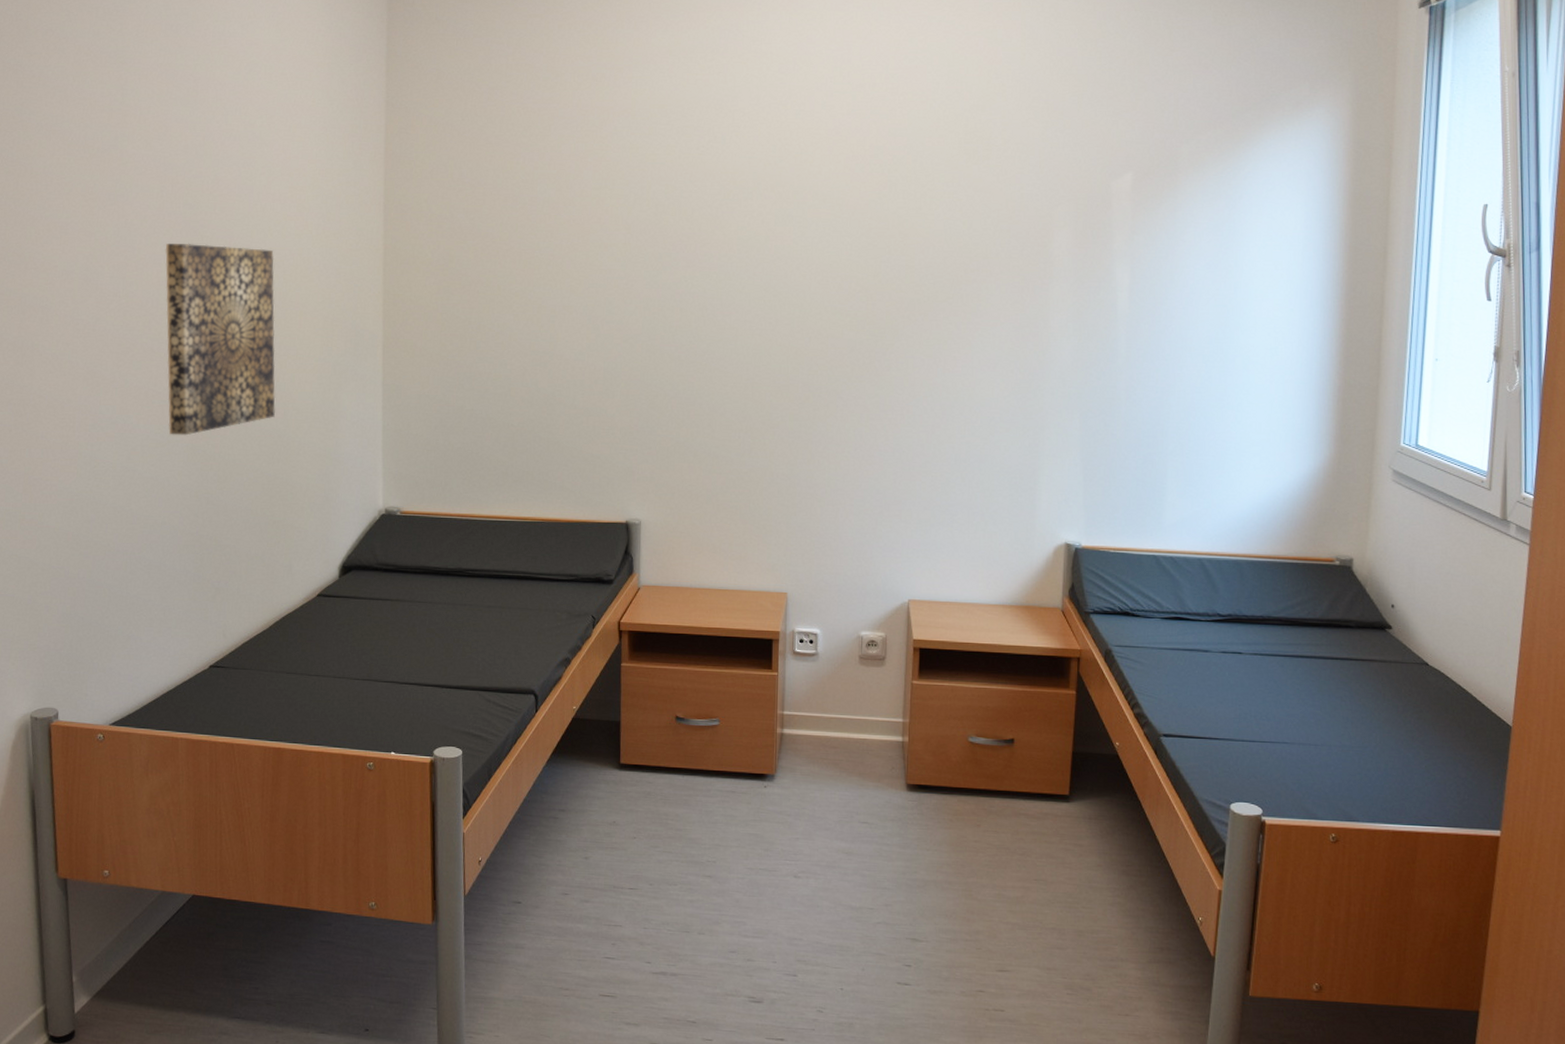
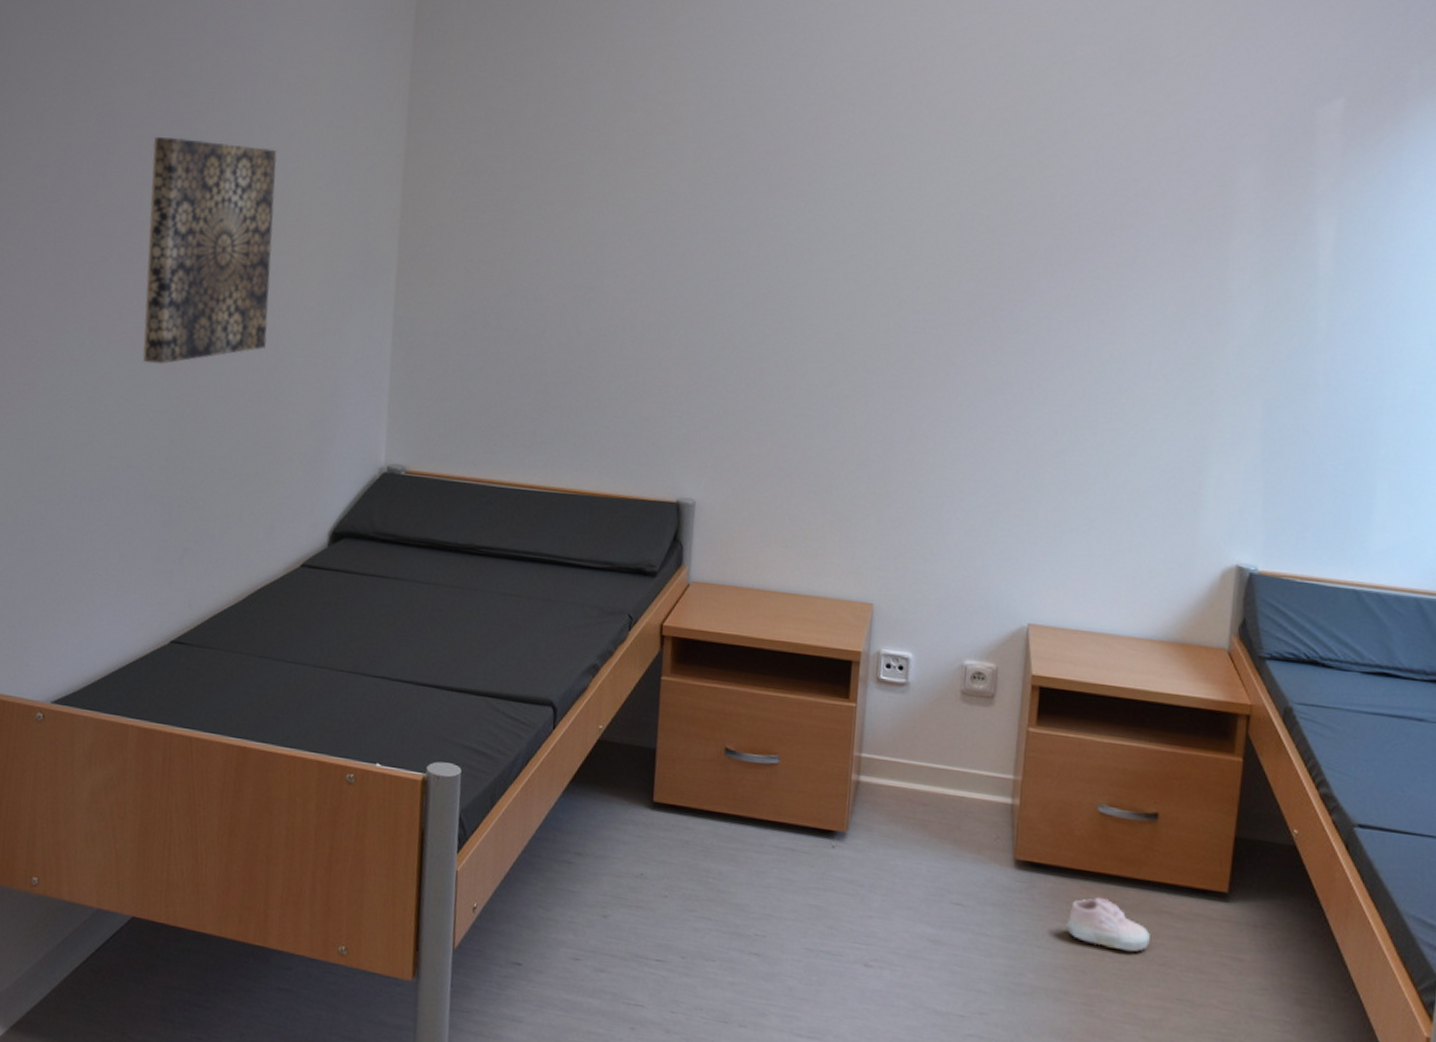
shoe: none [948,807,1012,847] -> present [1066,896,1150,952]

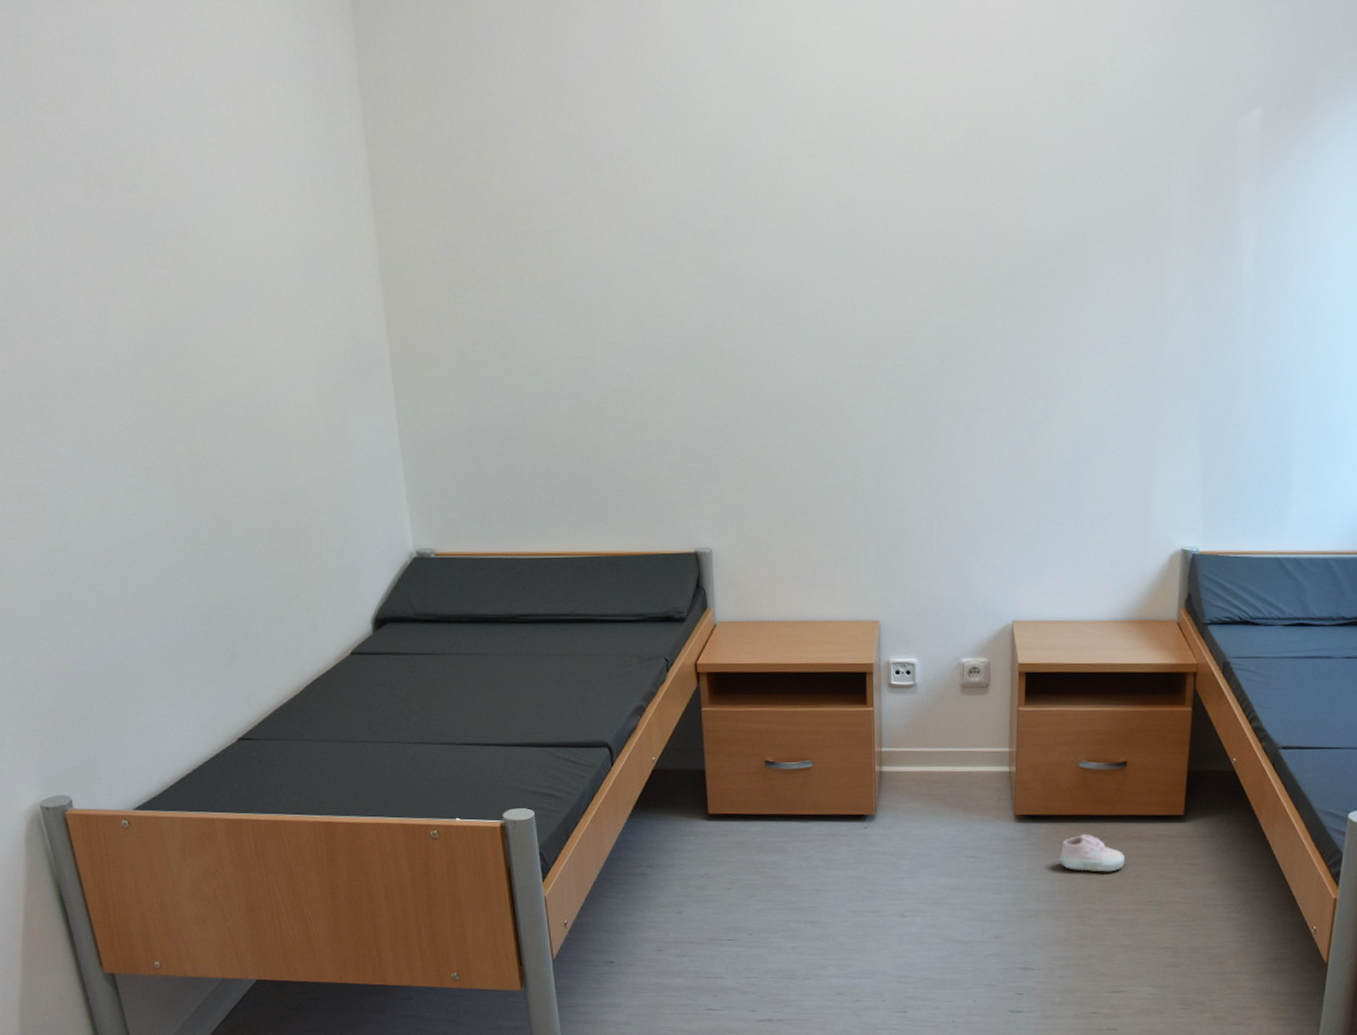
wall art: present [142,137,277,364] -> none [103,237,272,478]

